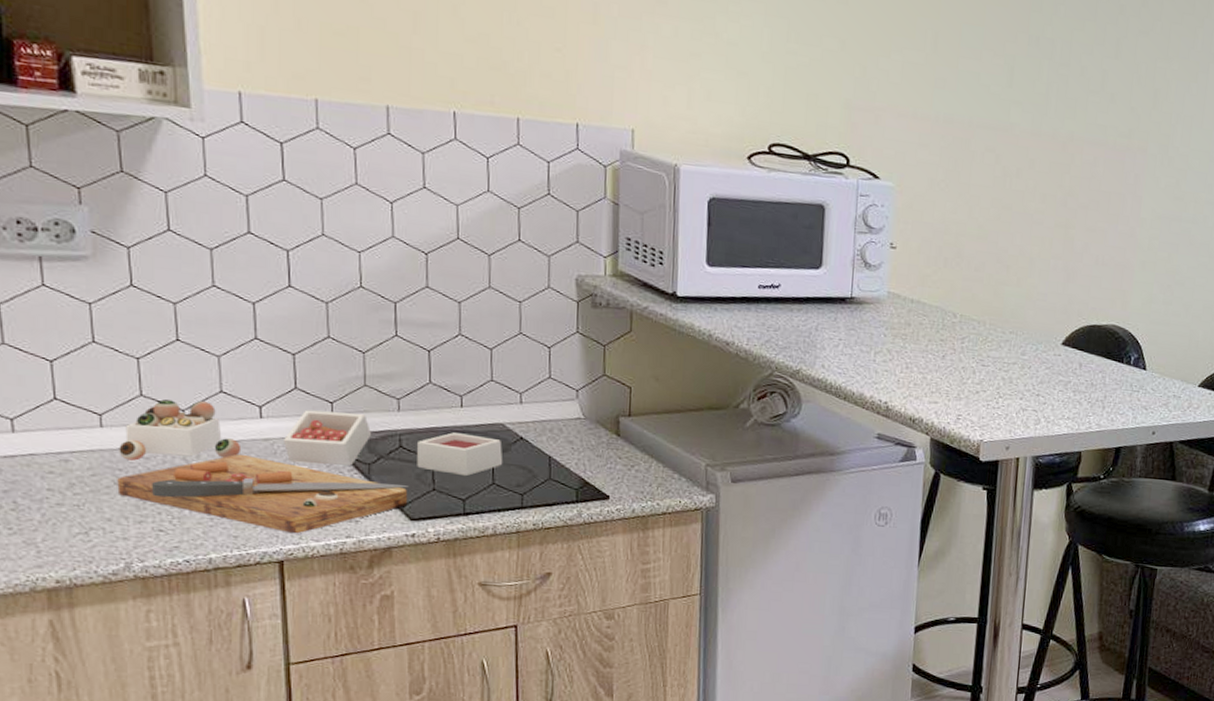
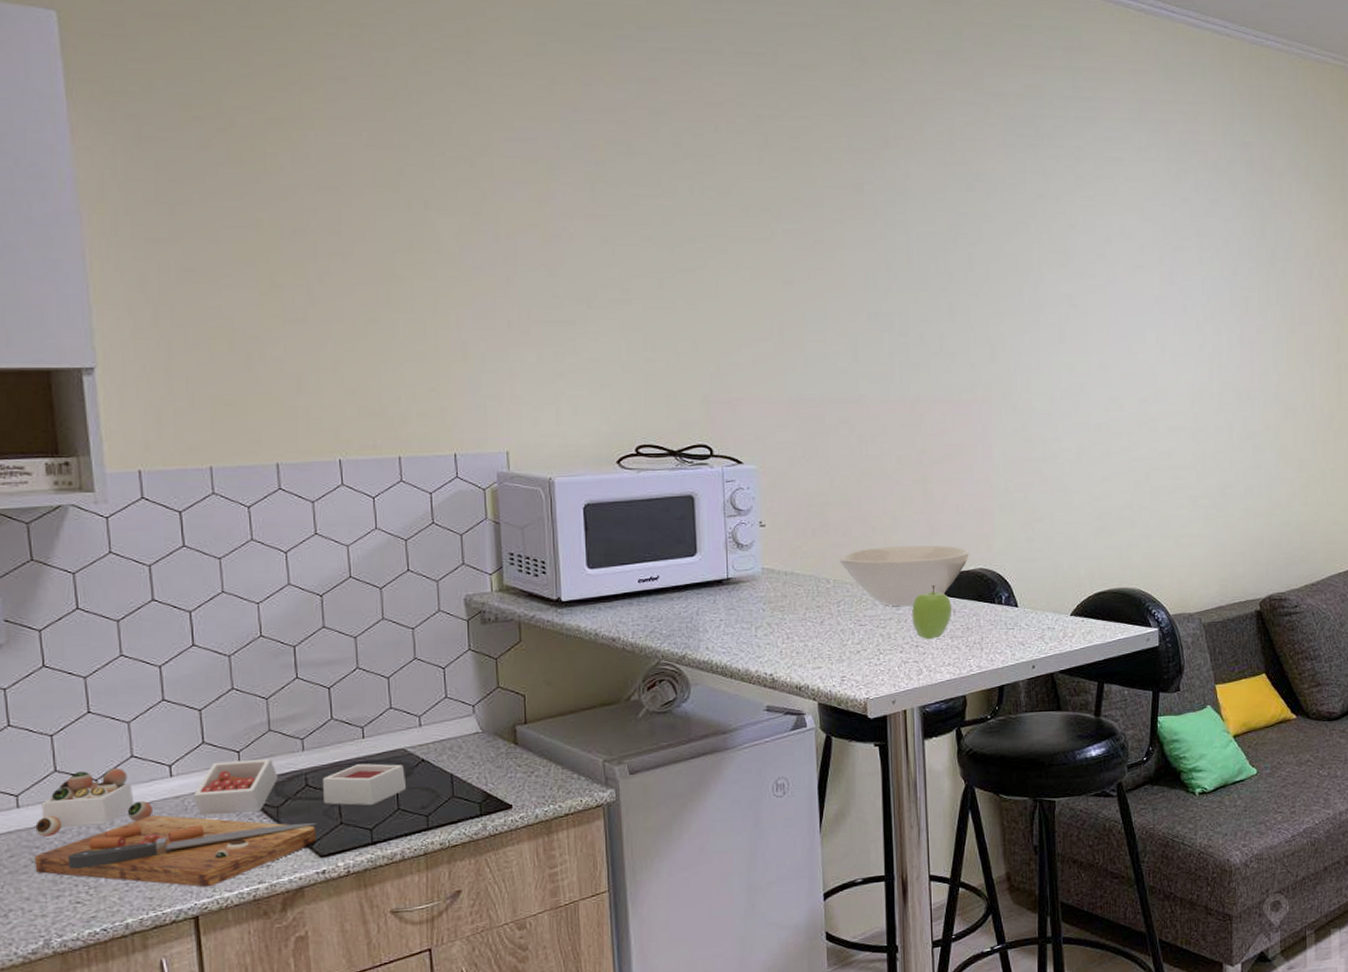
bowl: none [969,287,1105,354] -> present [839,545,970,607]
fruit: none [1036,335,1079,391] -> present [912,585,953,640]

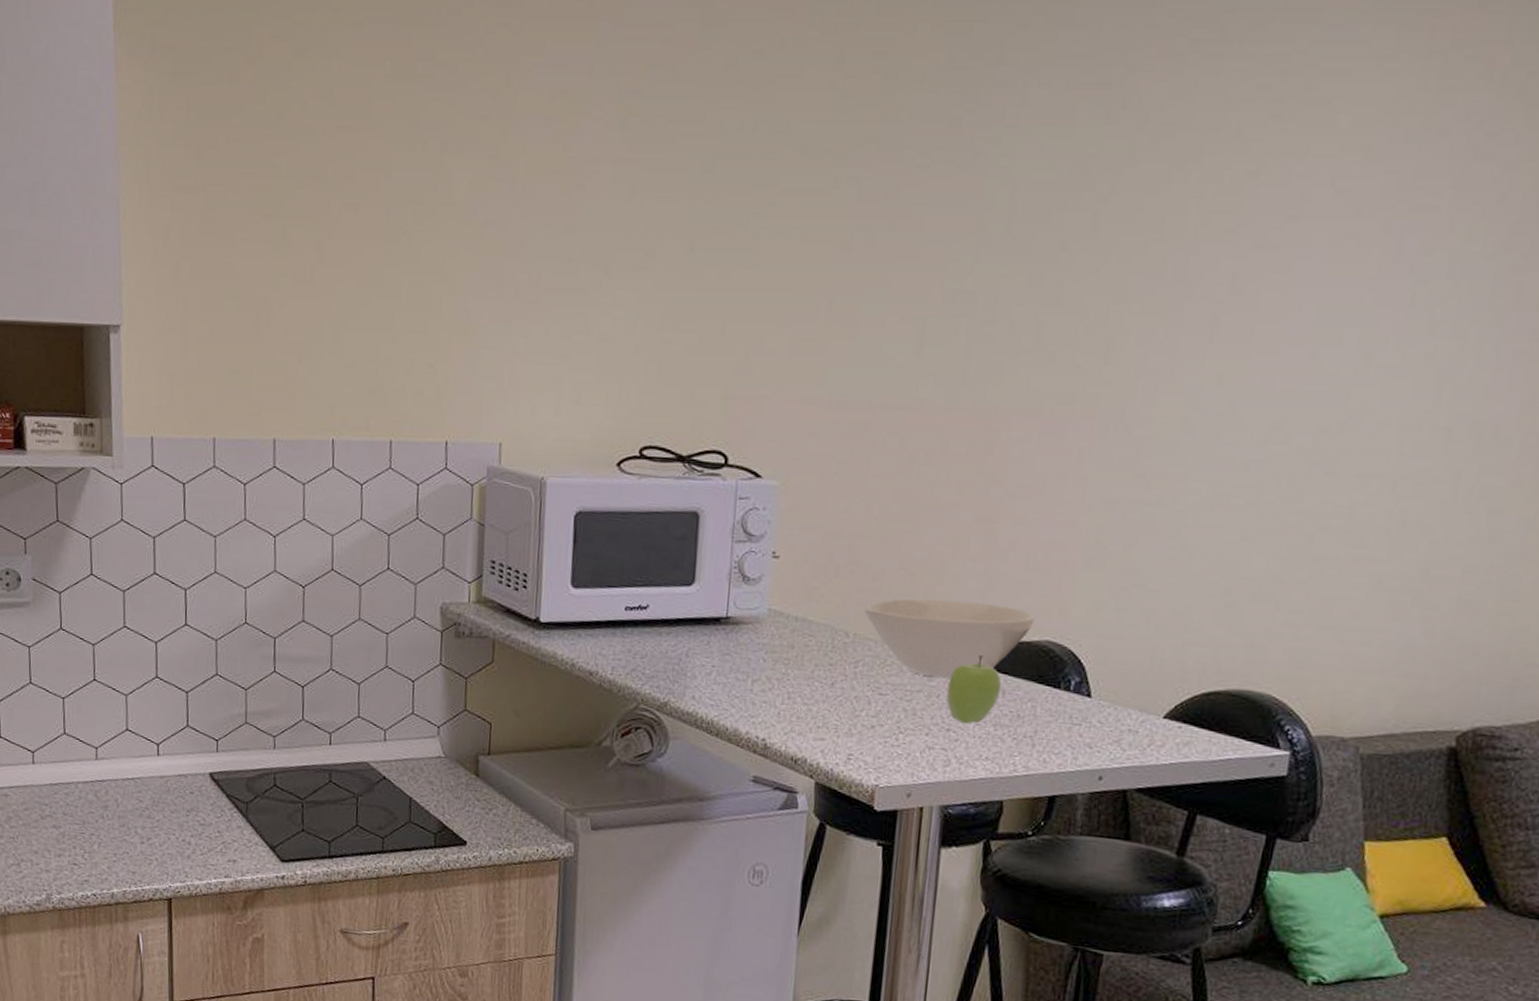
cutting board: present [34,758,407,888] -> none [43,737,367,872]

